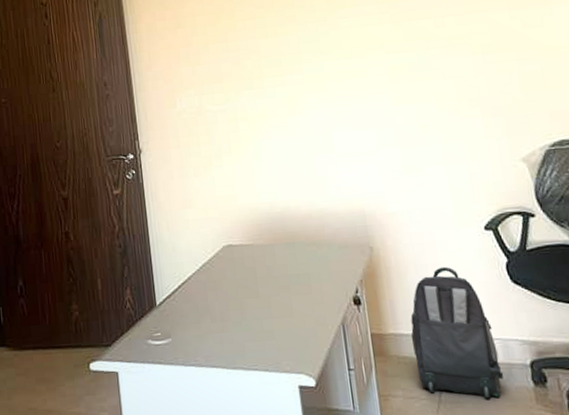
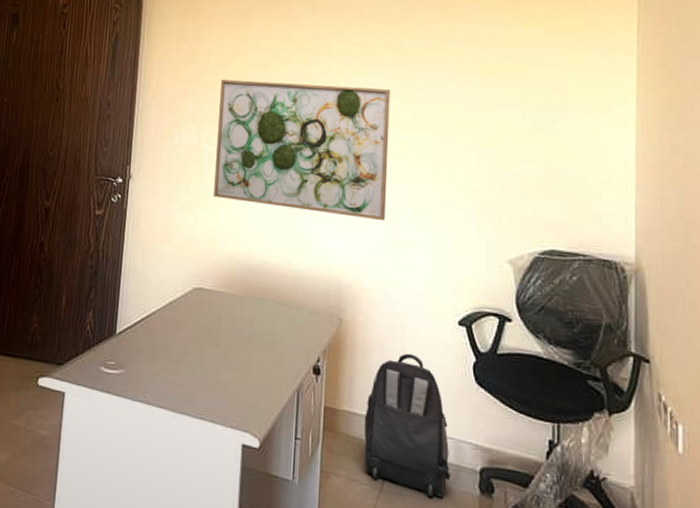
wall art: none [210,15,396,155] -> present [213,79,390,221]

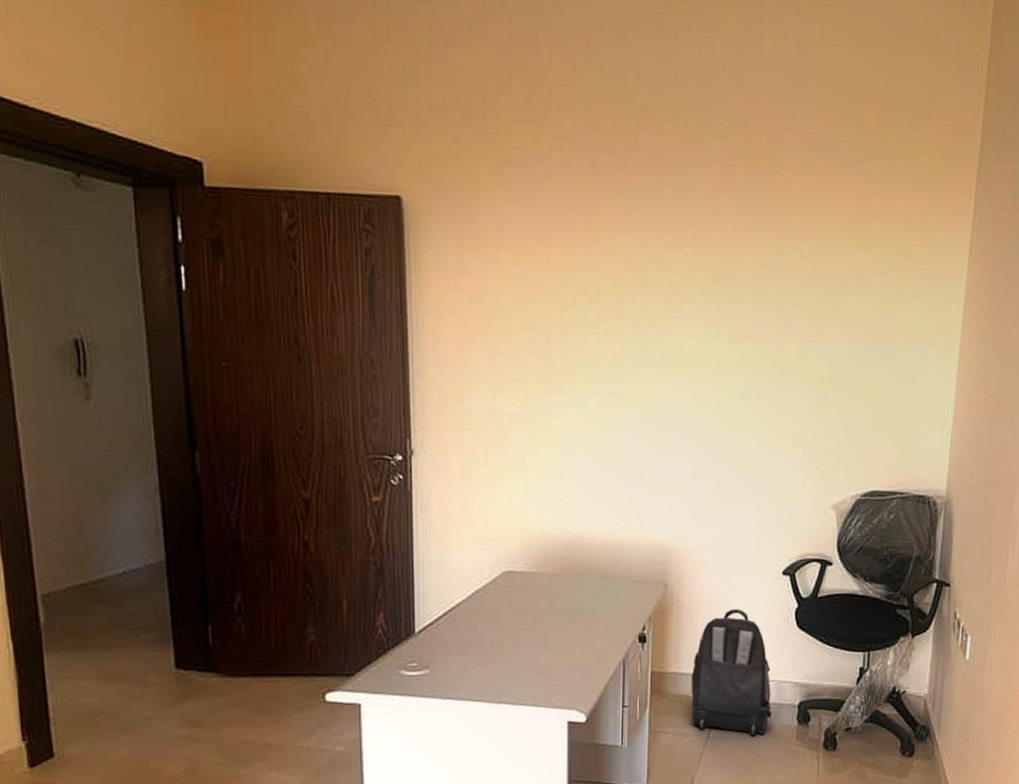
wall art: present [213,79,390,221] -> none [516,323,717,478]

